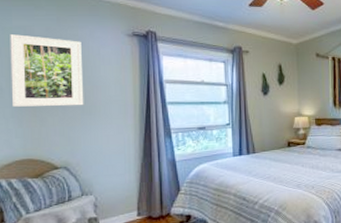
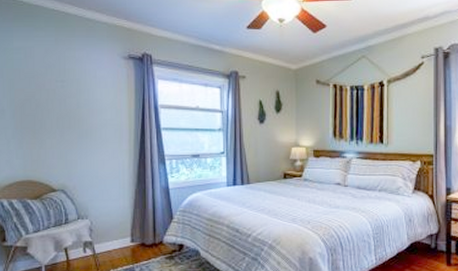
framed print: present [10,34,84,107] -> none [11,56,81,129]

